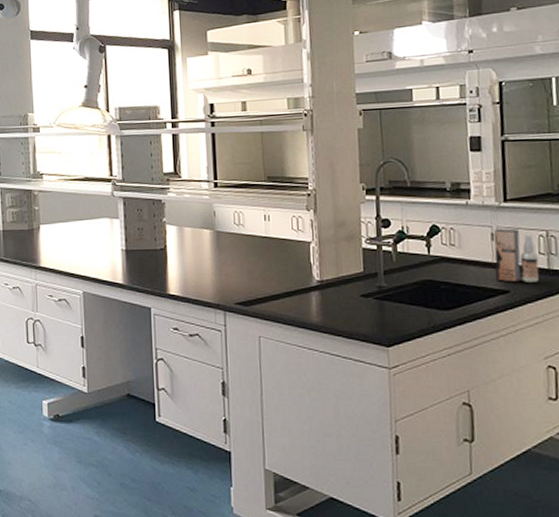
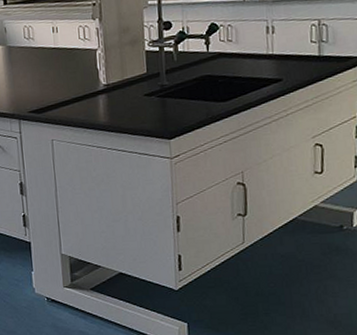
spray bottle: present [493,228,539,283] -> none [269,20,310,72]

